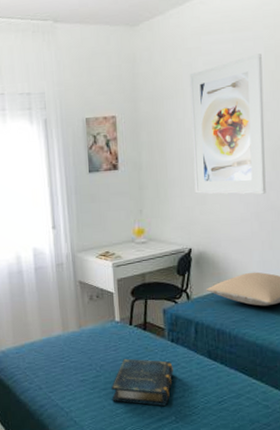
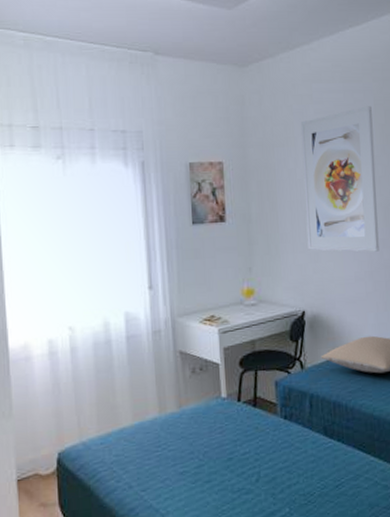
book: present [112,358,173,407] -> none [217,441,287,497]

